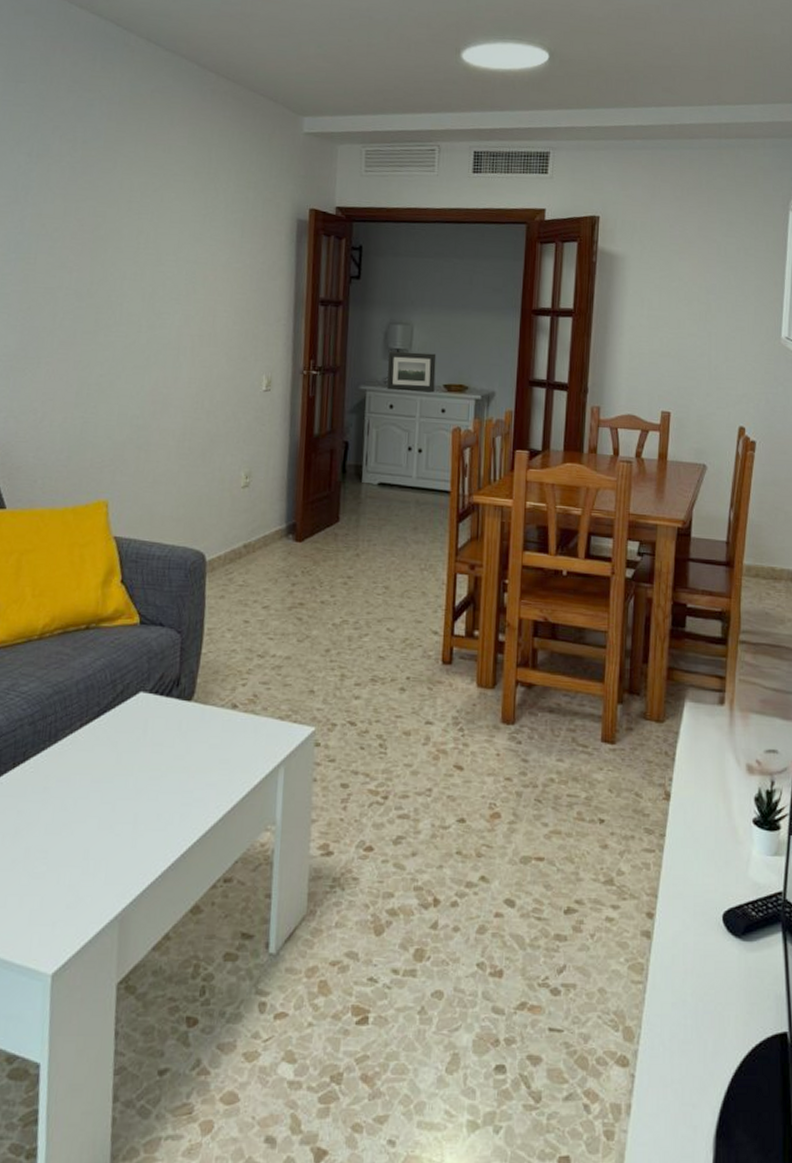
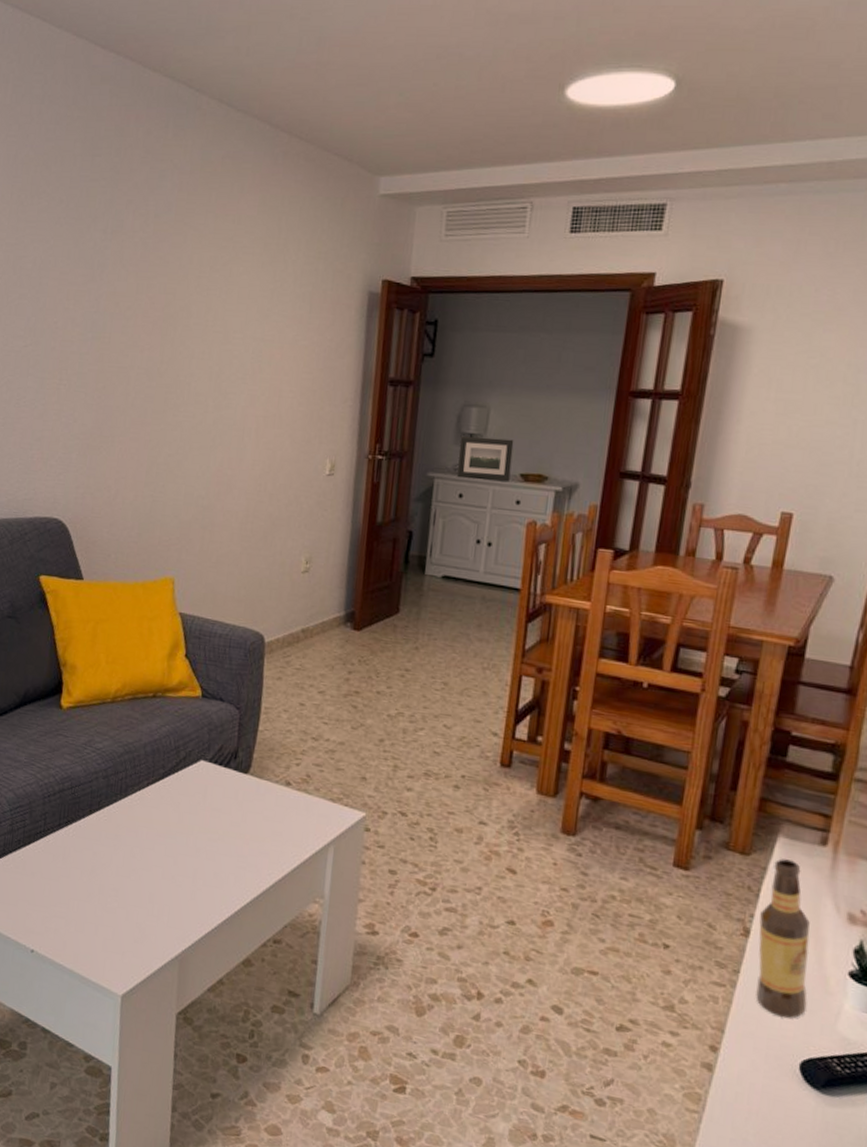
bottle: none [677,722,723,872] -> present [756,859,811,1018]

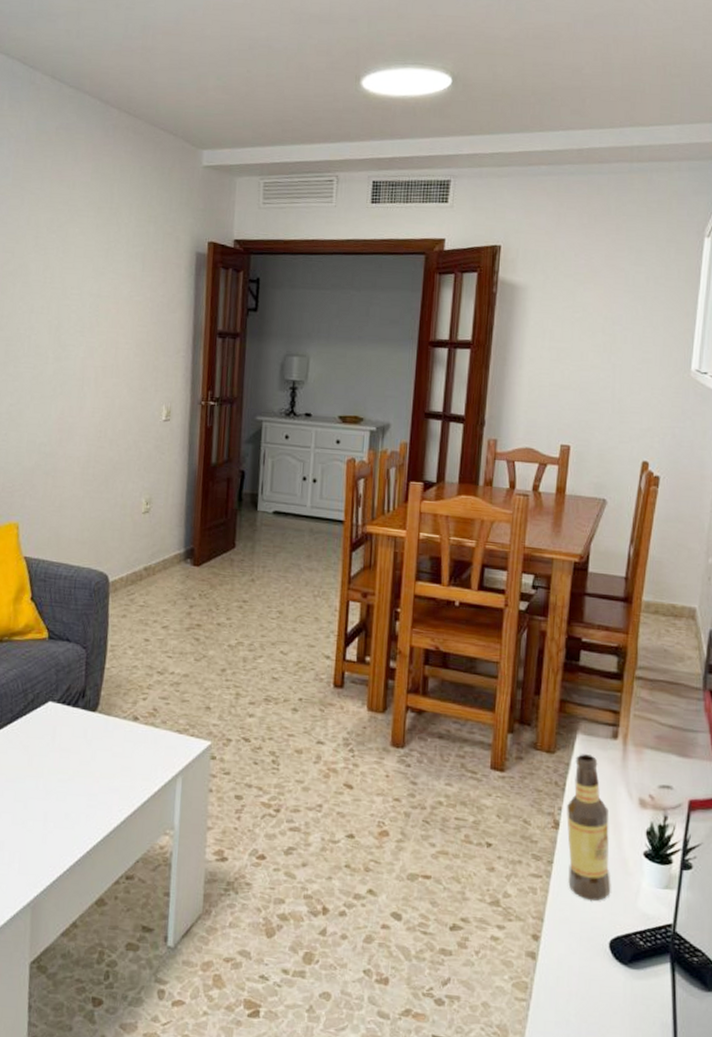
picture frame: present [457,435,514,482] -> none [283,382,332,424]

